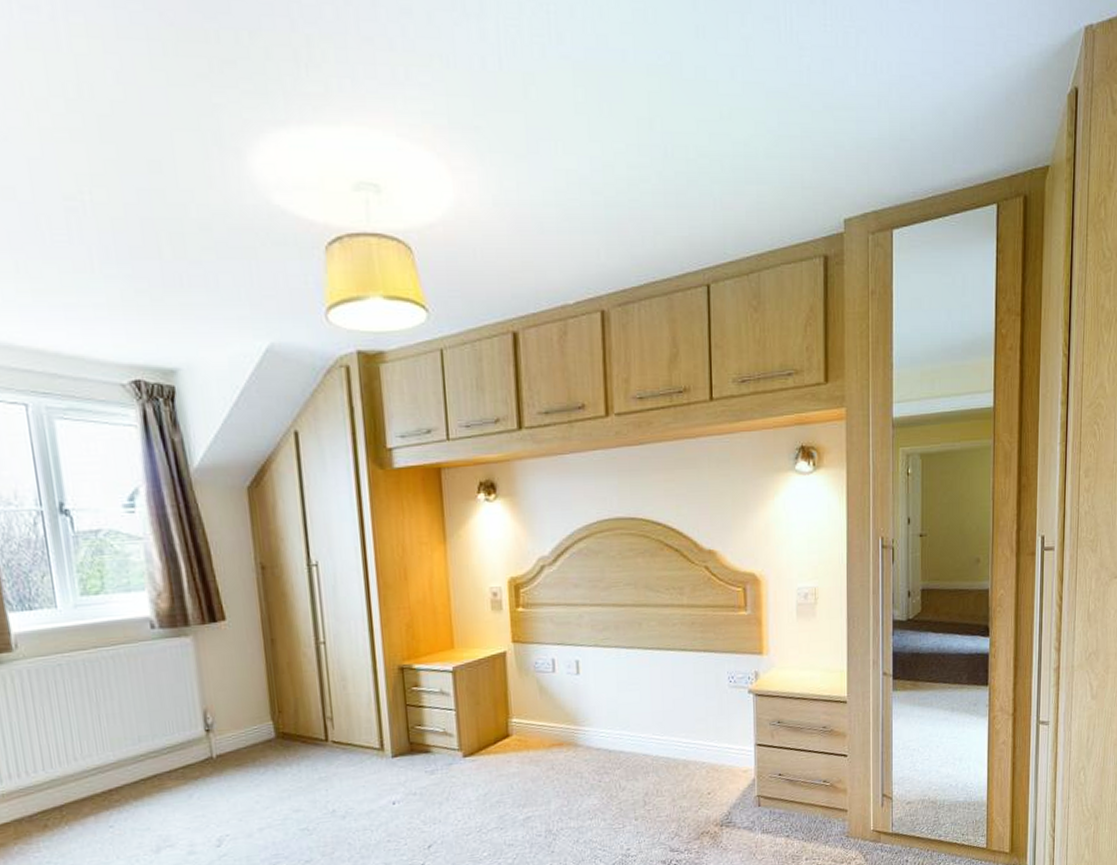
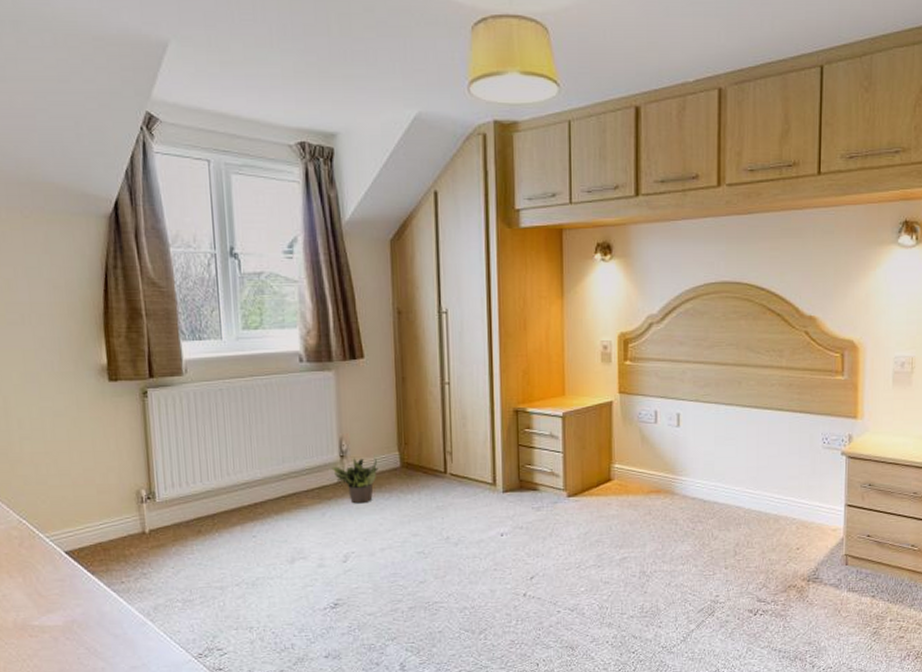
potted plant: none [196,730,250,782] -> present [331,458,378,504]

